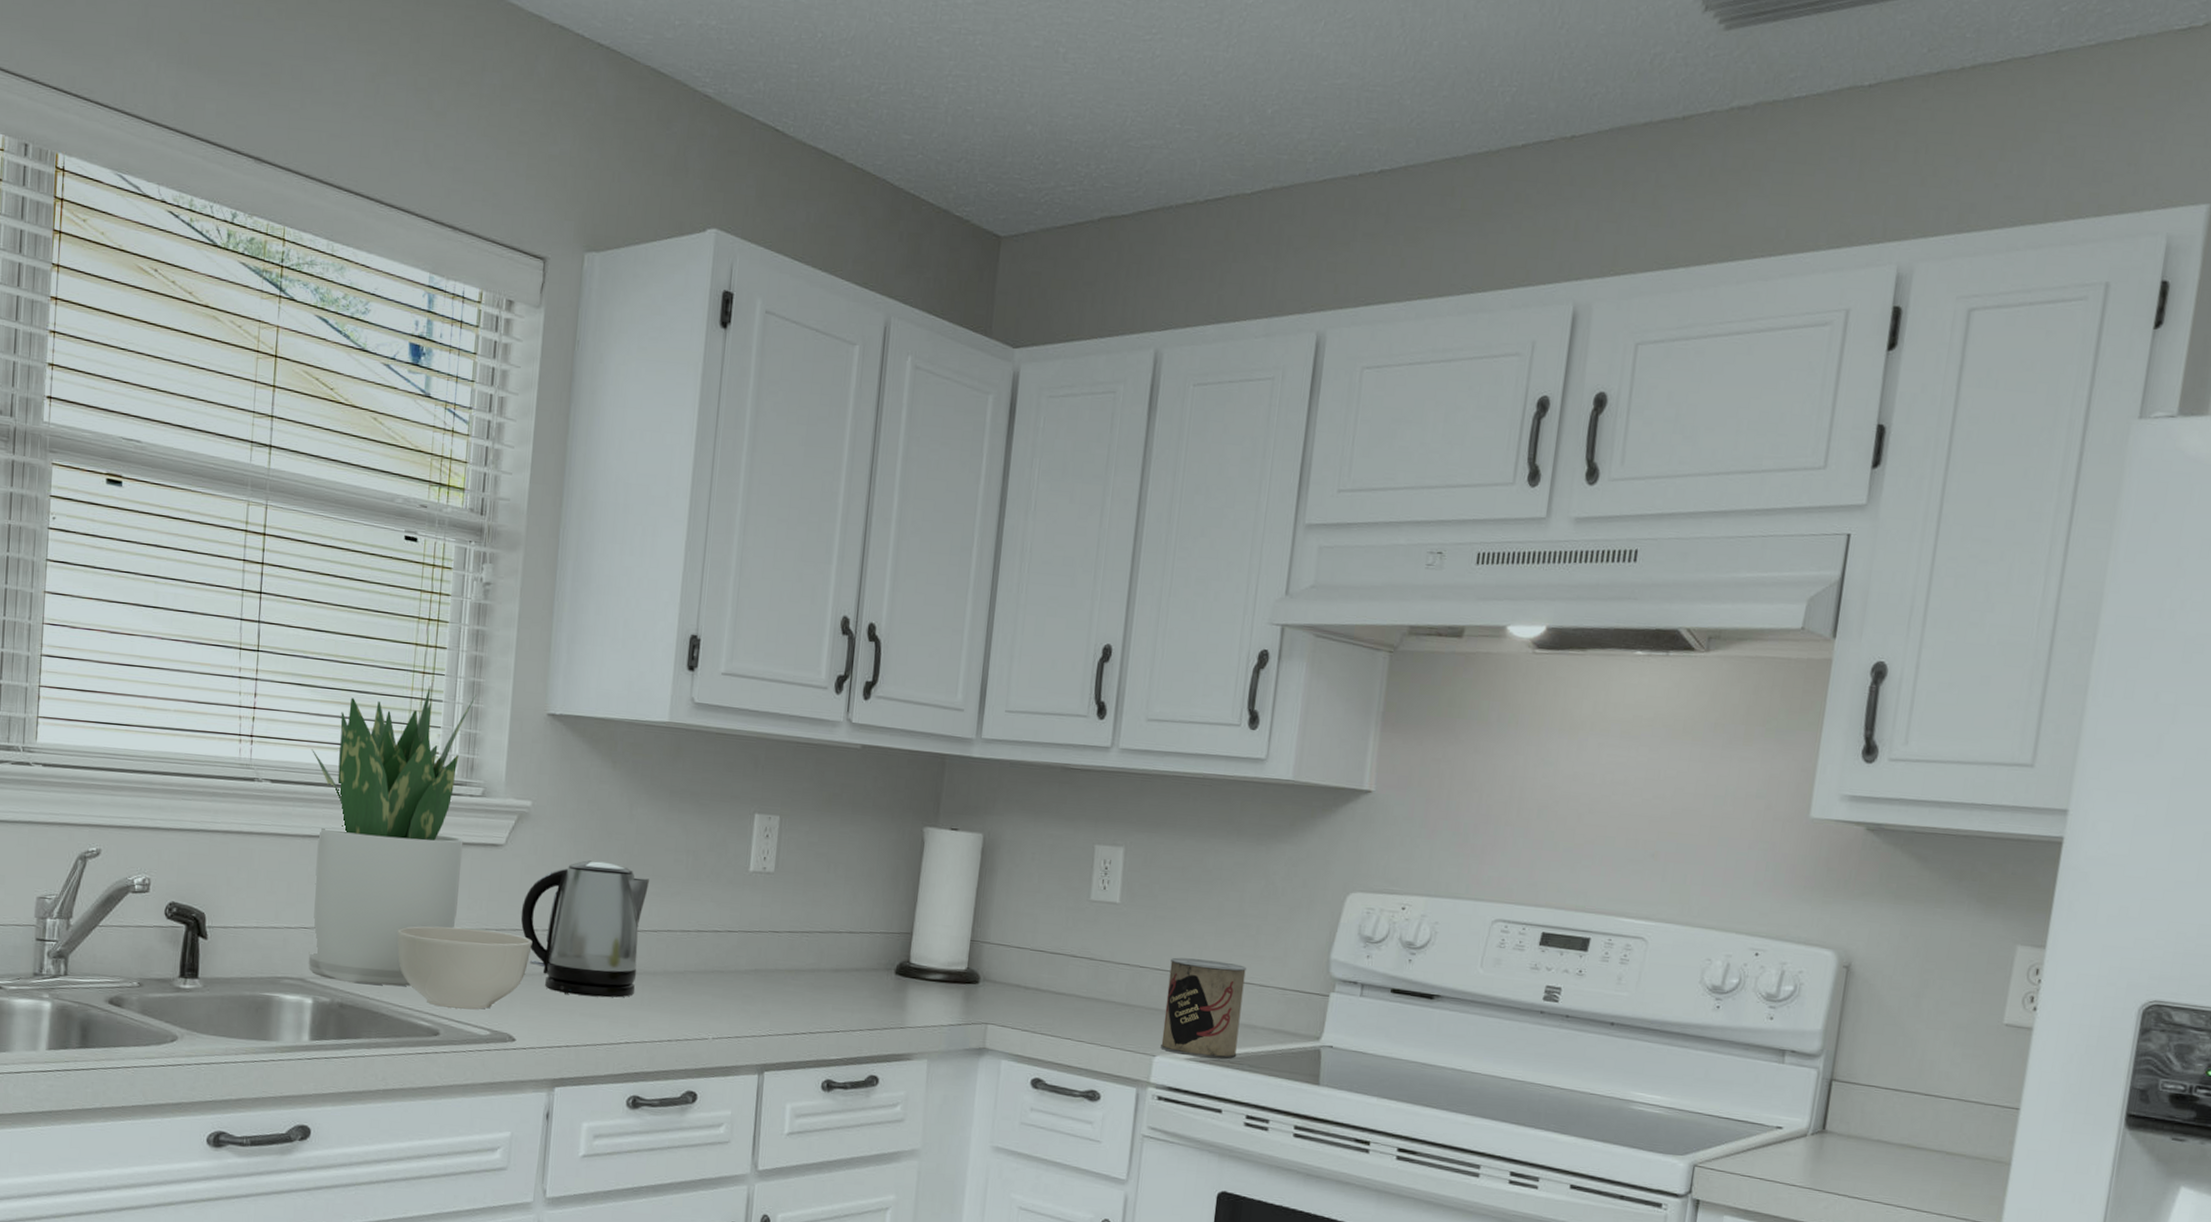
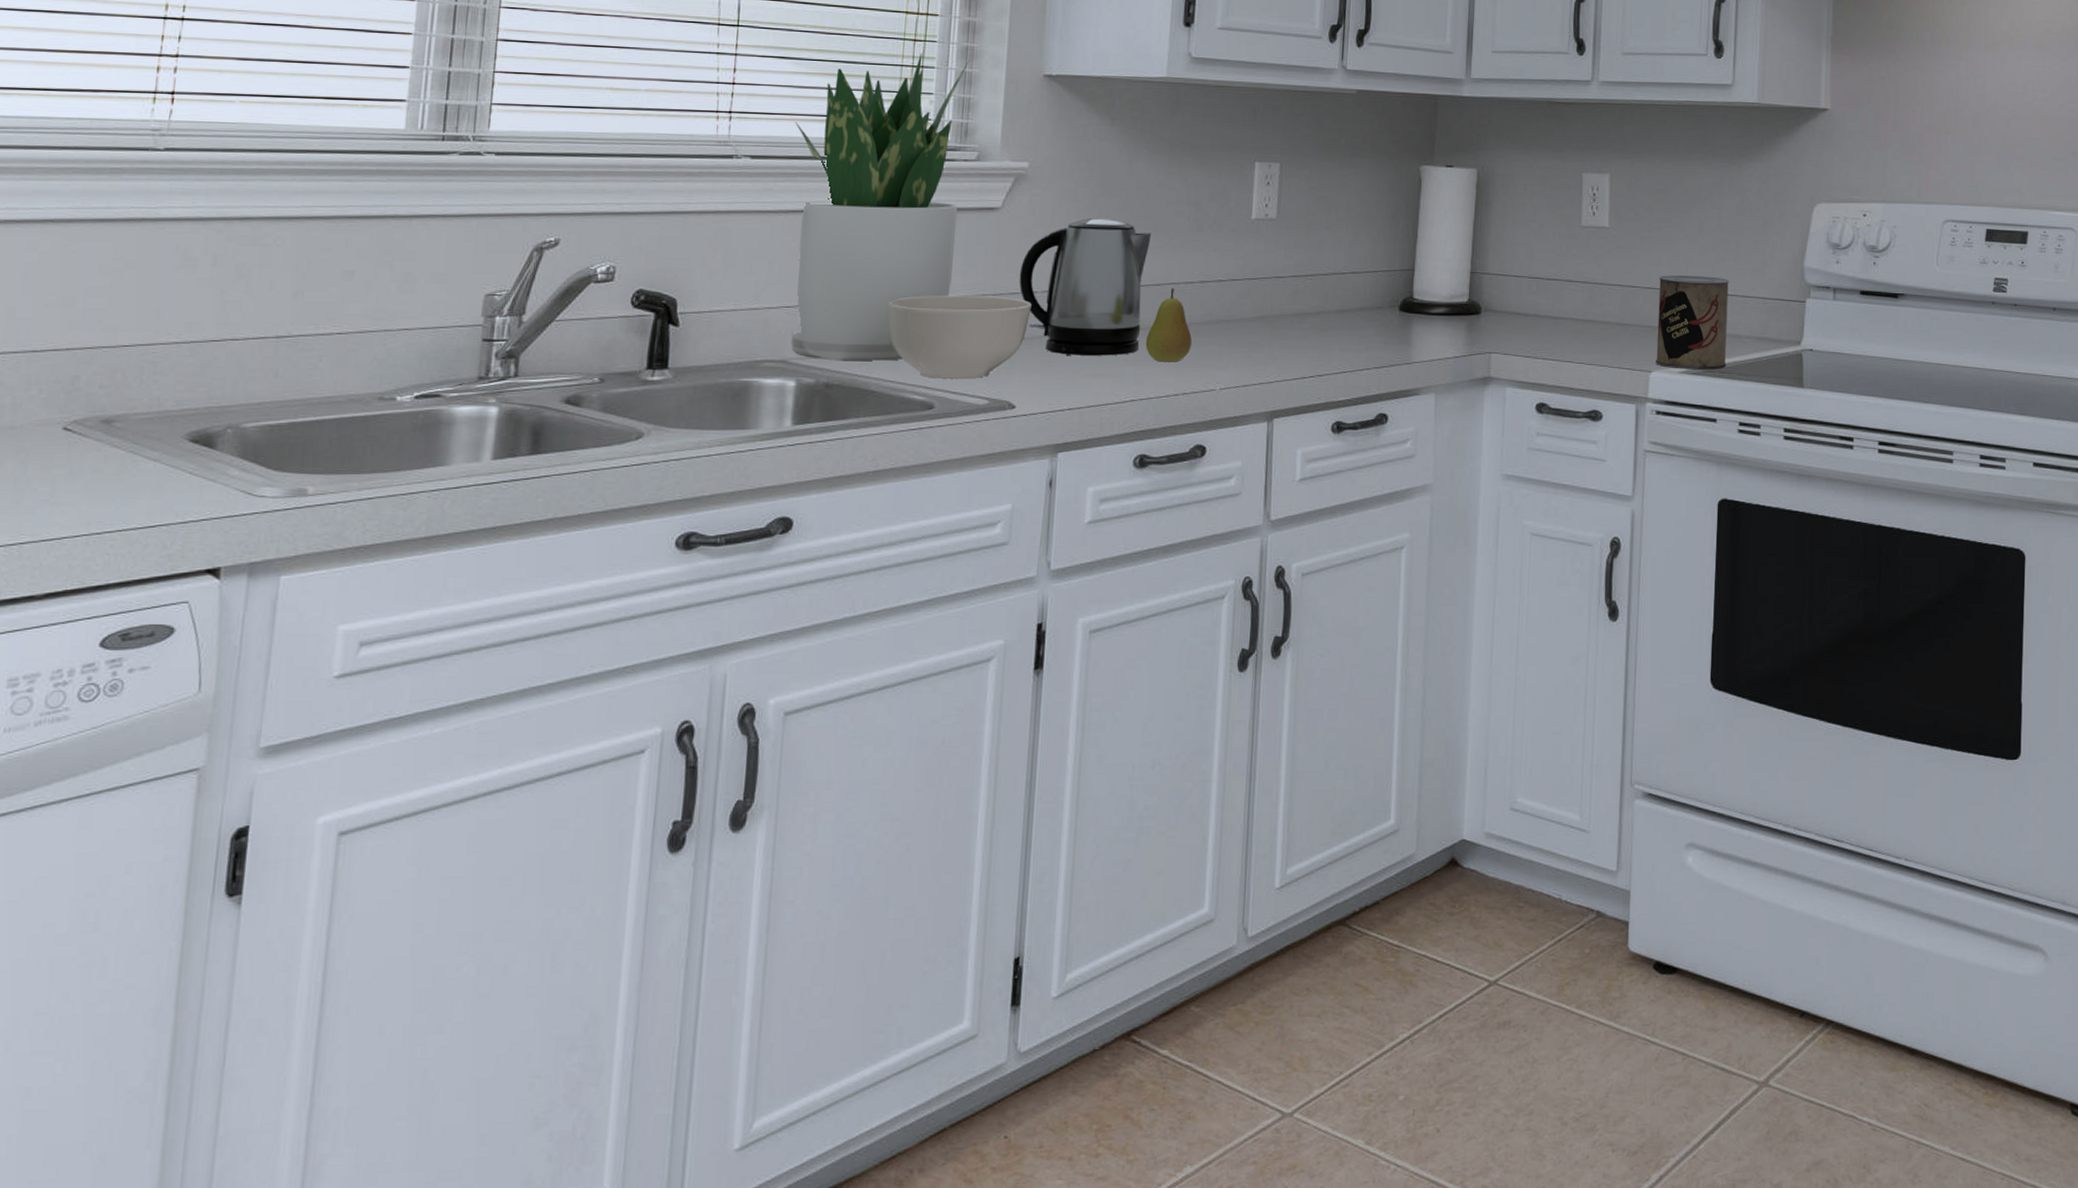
fruit: none [641,935,686,1009] -> present [1145,288,1192,362]

